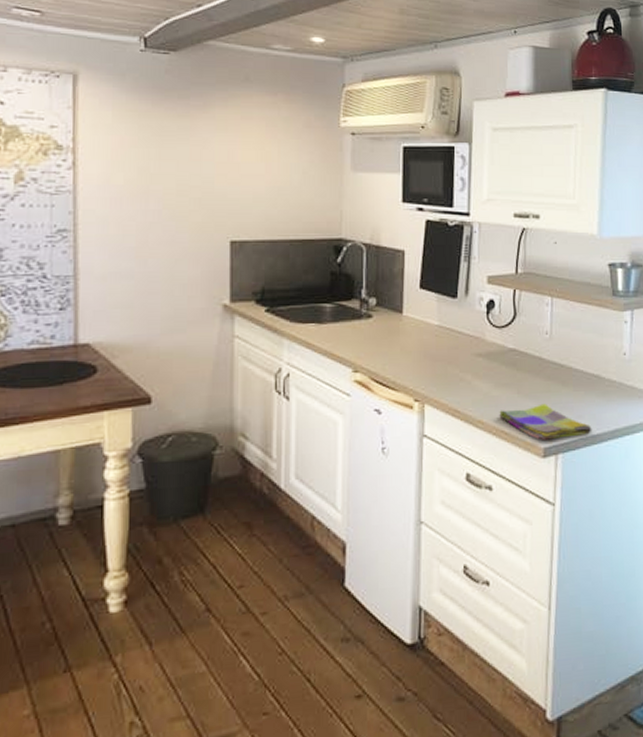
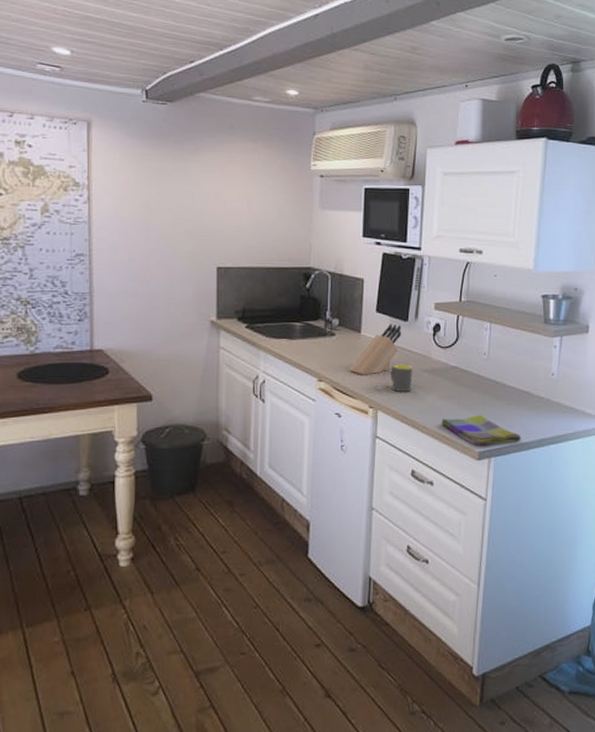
knife block: none [390,301,451,363] -> present [349,323,402,375]
mug: none [438,348,465,381] -> present [391,364,413,392]

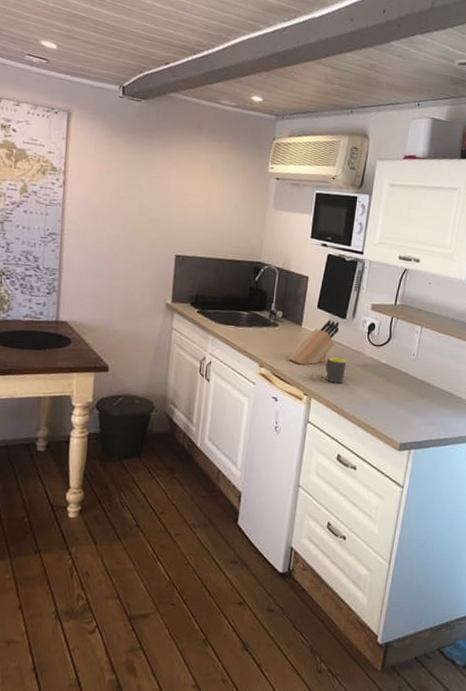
dish towel: present [441,414,522,445] -> none [368,409,441,438]

